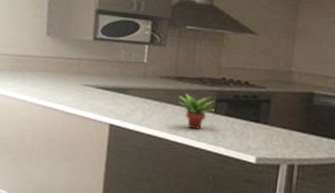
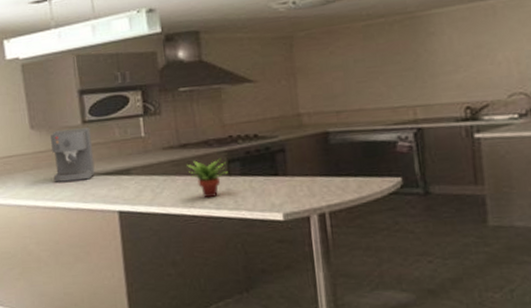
coffee maker: none [58,41,99,91] -> present [50,127,95,184]

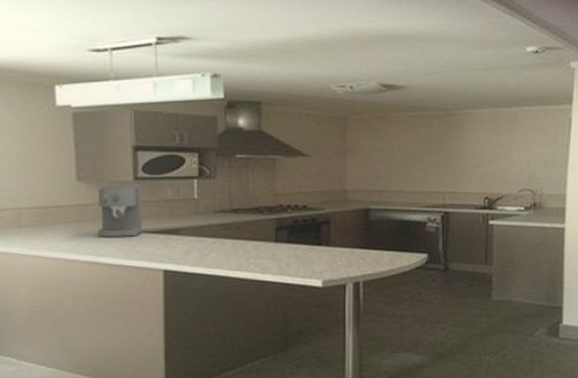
succulent plant: present [187,158,228,198] -> none [236,225,275,262]

